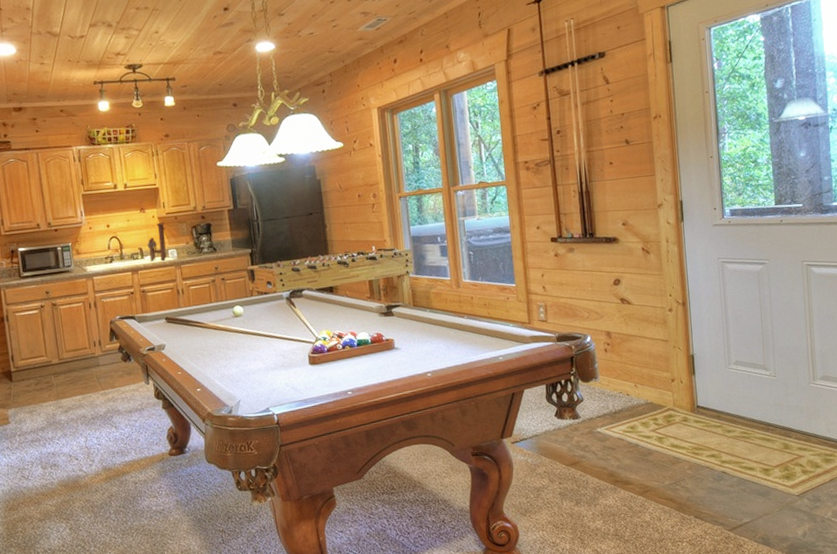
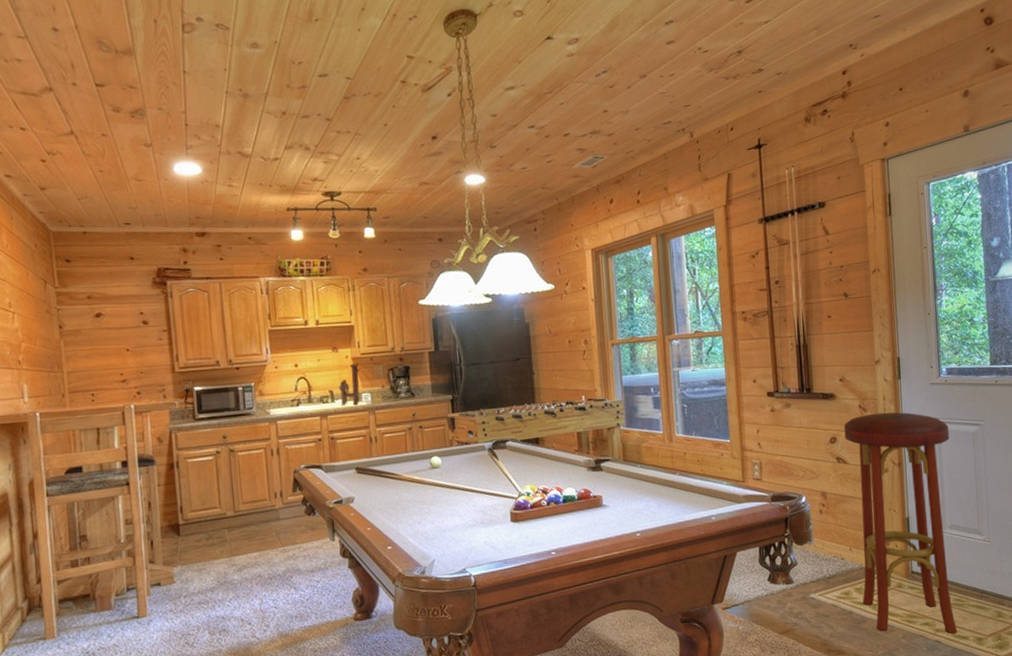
bar stool: none [627,253,744,465] -> present [844,412,958,634]

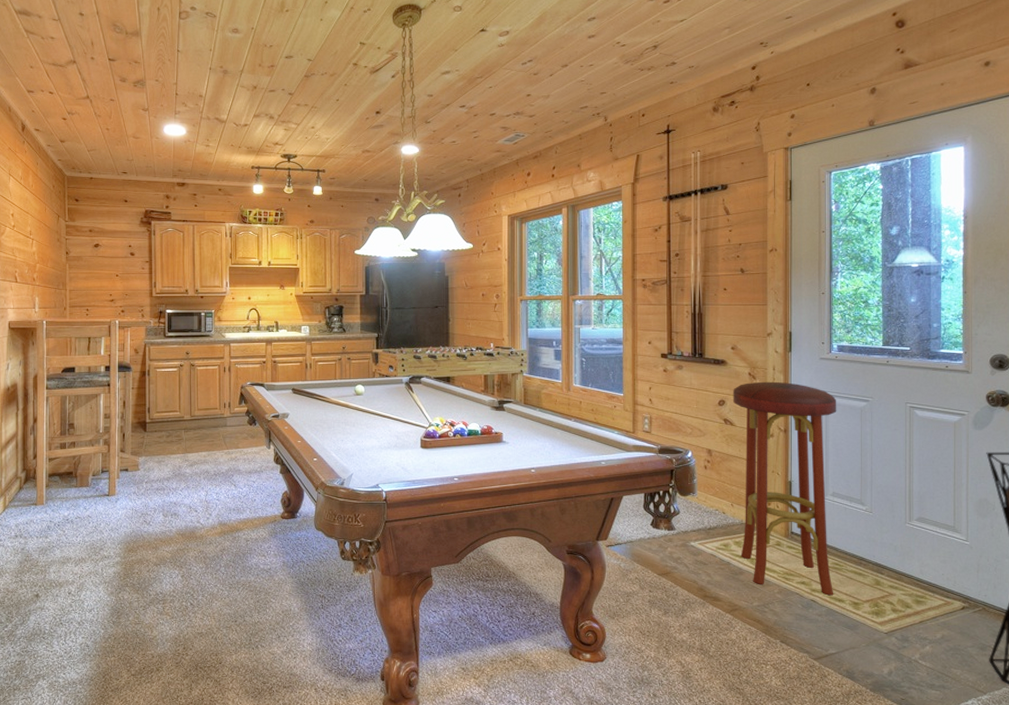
paper towel holder: present [339,363,360,406] -> none [283,300,302,335]

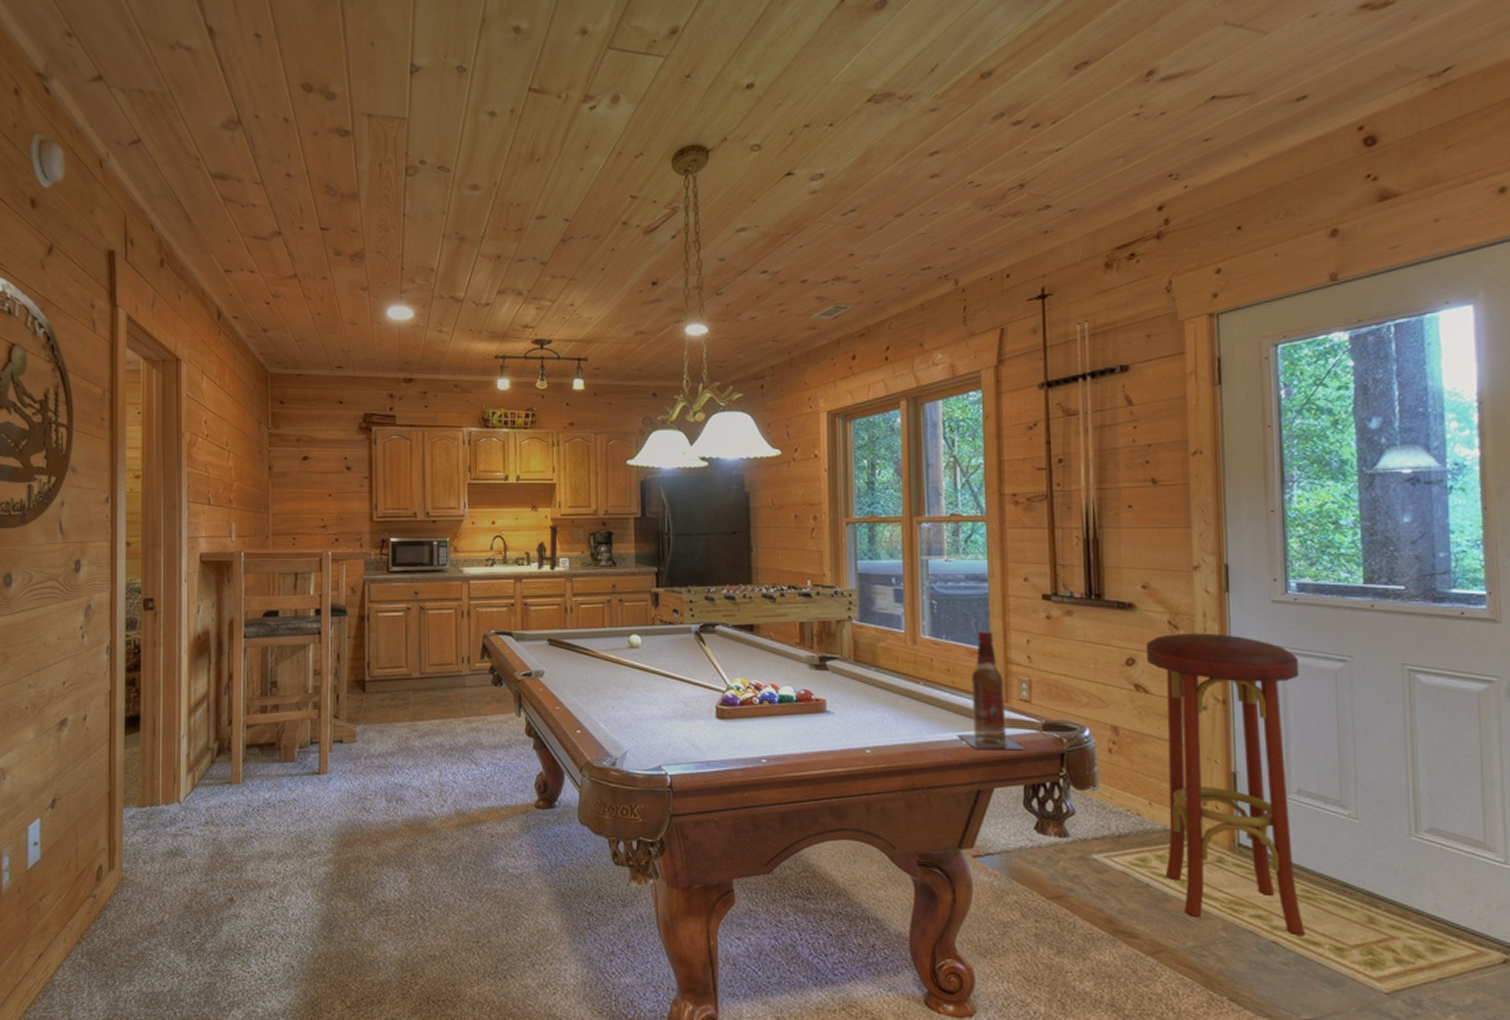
paper towel holder: none [283,300,302,335] -> present [536,524,559,570]
beer bottle: none [597,381,646,467] -> present [957,631,1025,749]

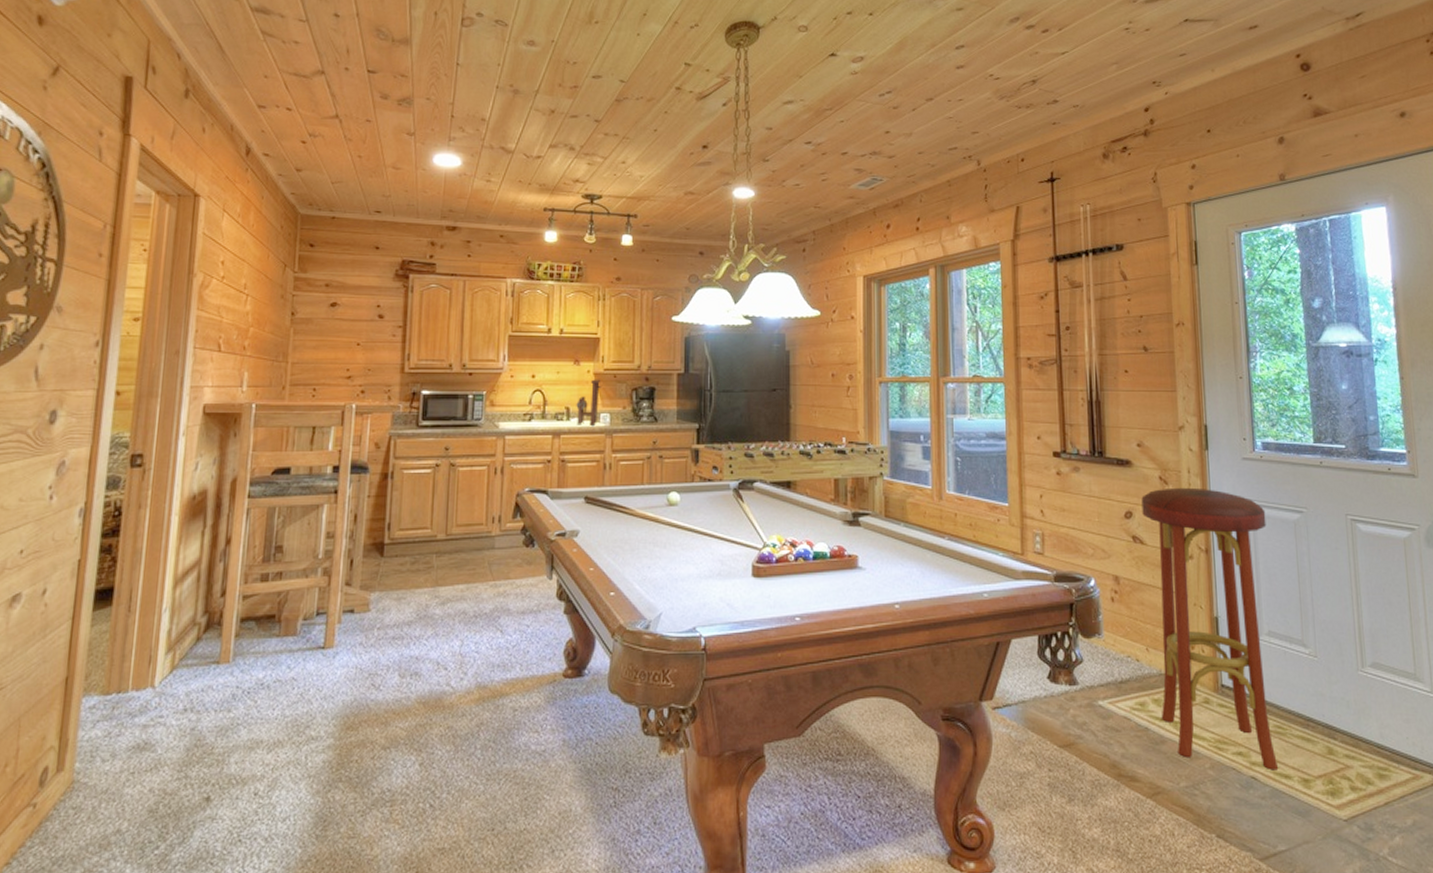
beer bottle: present [957,631,1025,749] -> none [978,486,1039,601]

